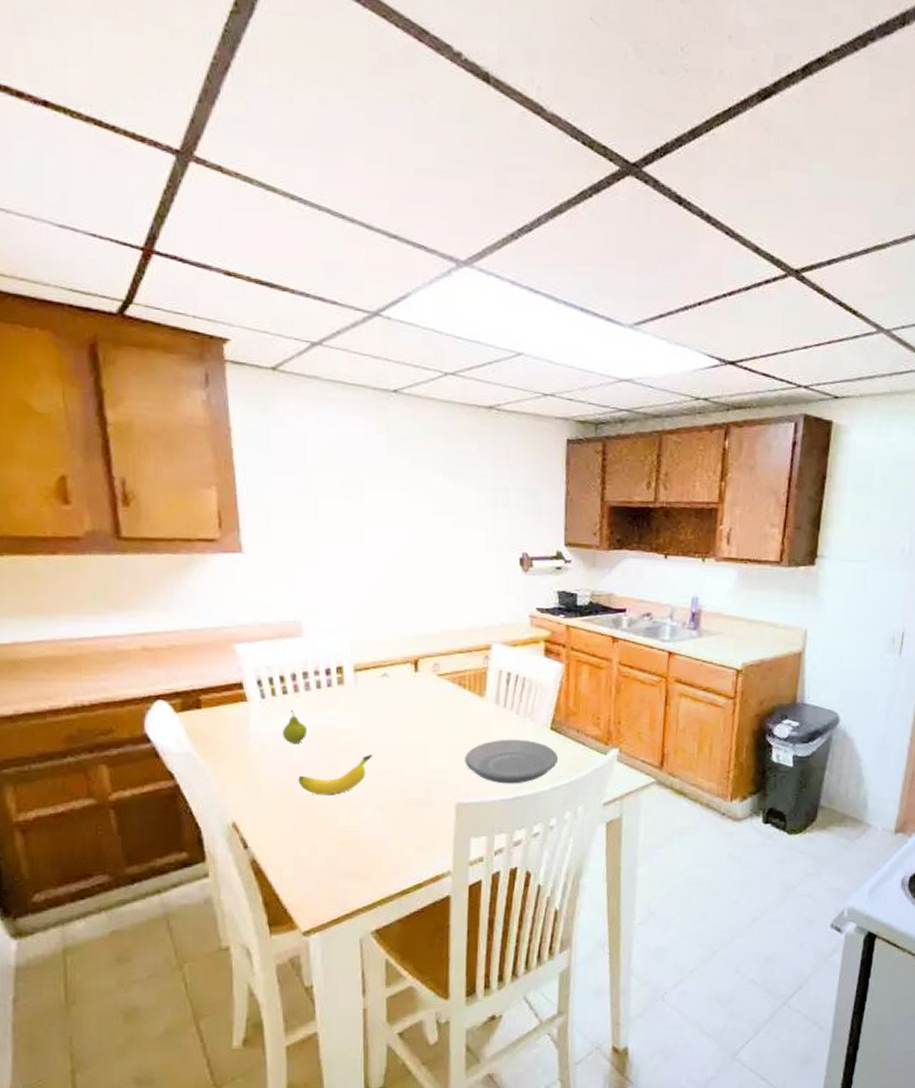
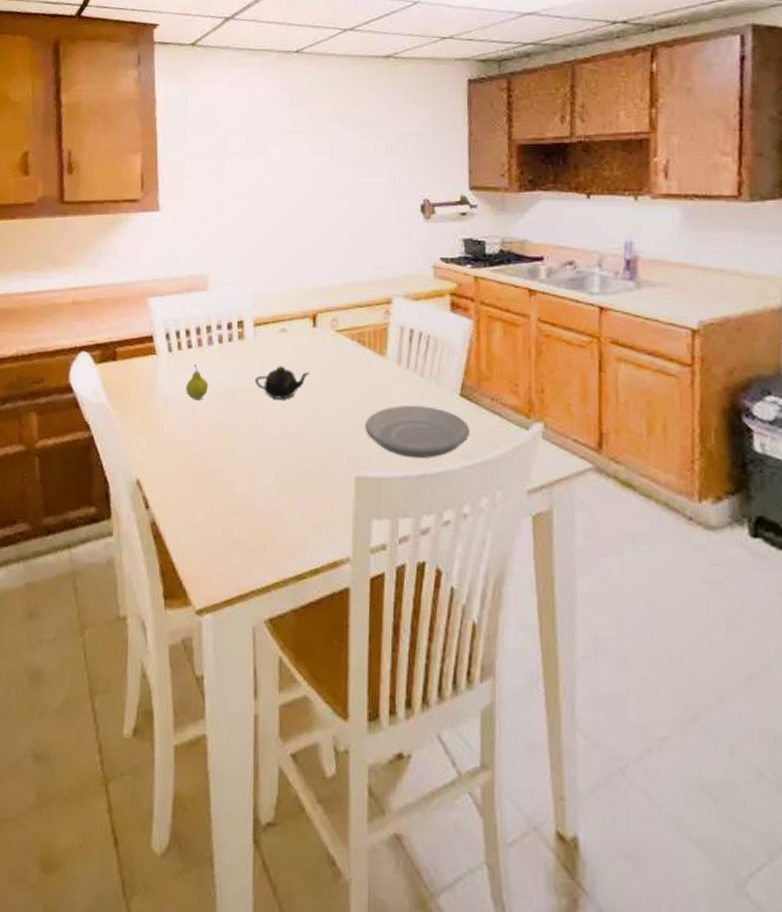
banana: present [298,754,372,795] -> none [198,414,270,457]
teapot: none [356,709,411,739] -> present [254,366,309,399]

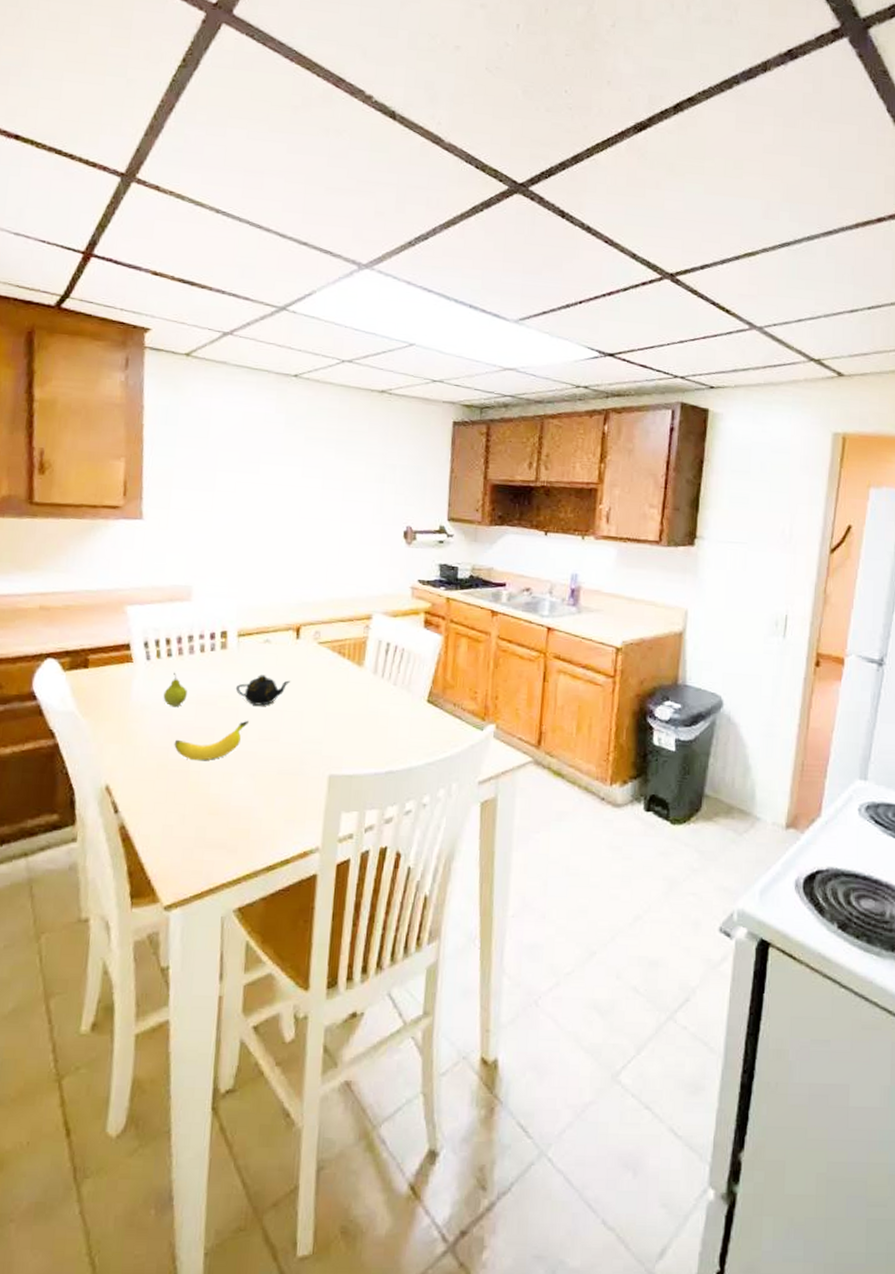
banana: none [198,414,270,457] -> present [174,720,249,761]
plate: present [365,405,469,459] -> none [340,710,433,758]

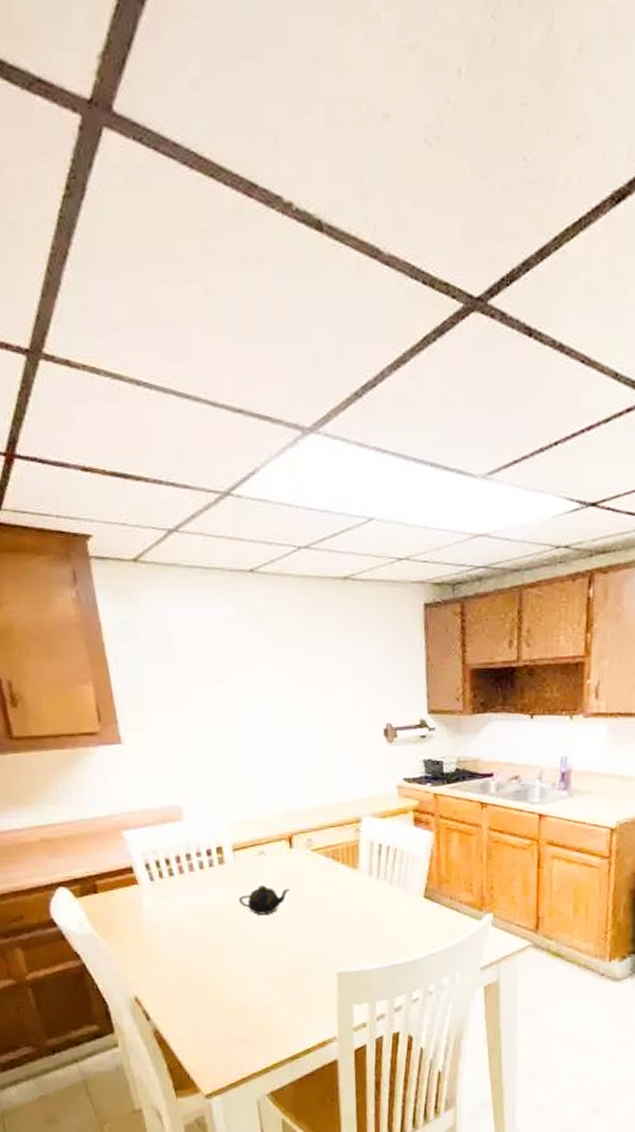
fruit: present [163,672,187,708] -> none [172,890,194,923]
banana: present [174,720,249,761] -> none [190,928,256,969]

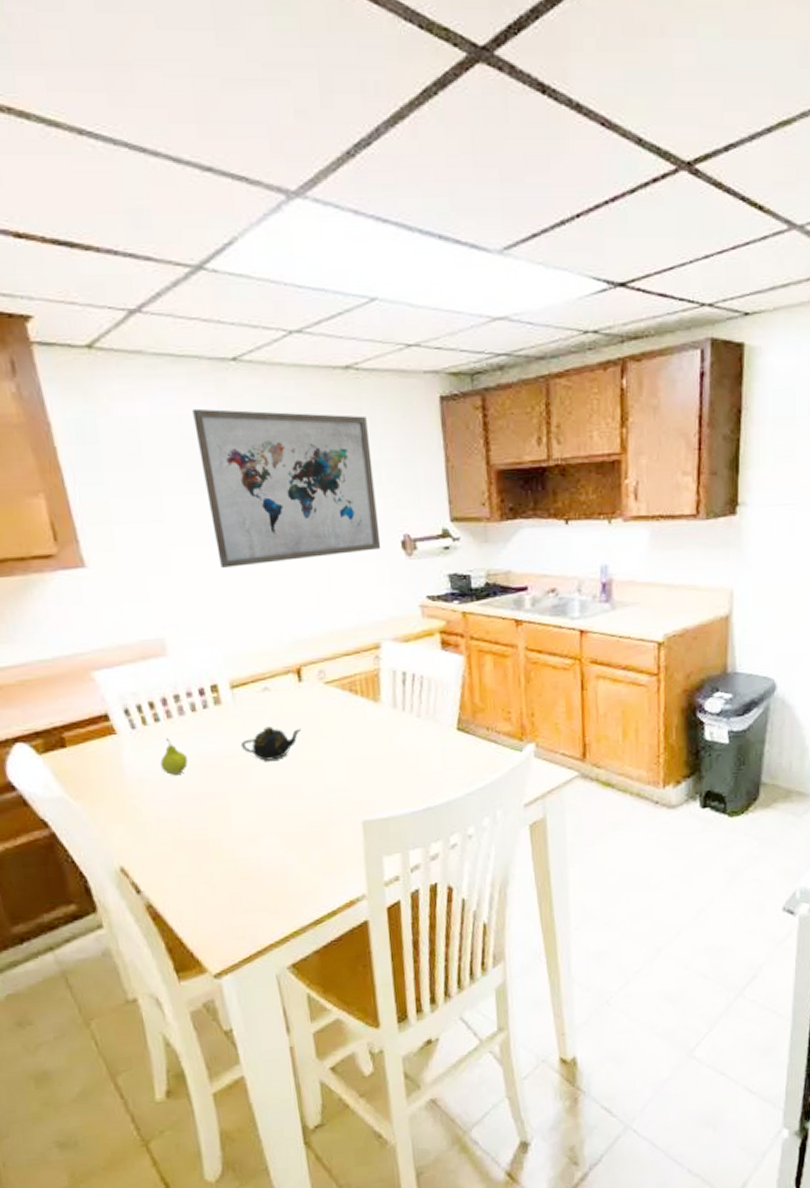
fruit: none [172,890,194,923] -> present [160,738,188,776]
wall art: none [215,612,366,748] -> present [192,408,381,568]

